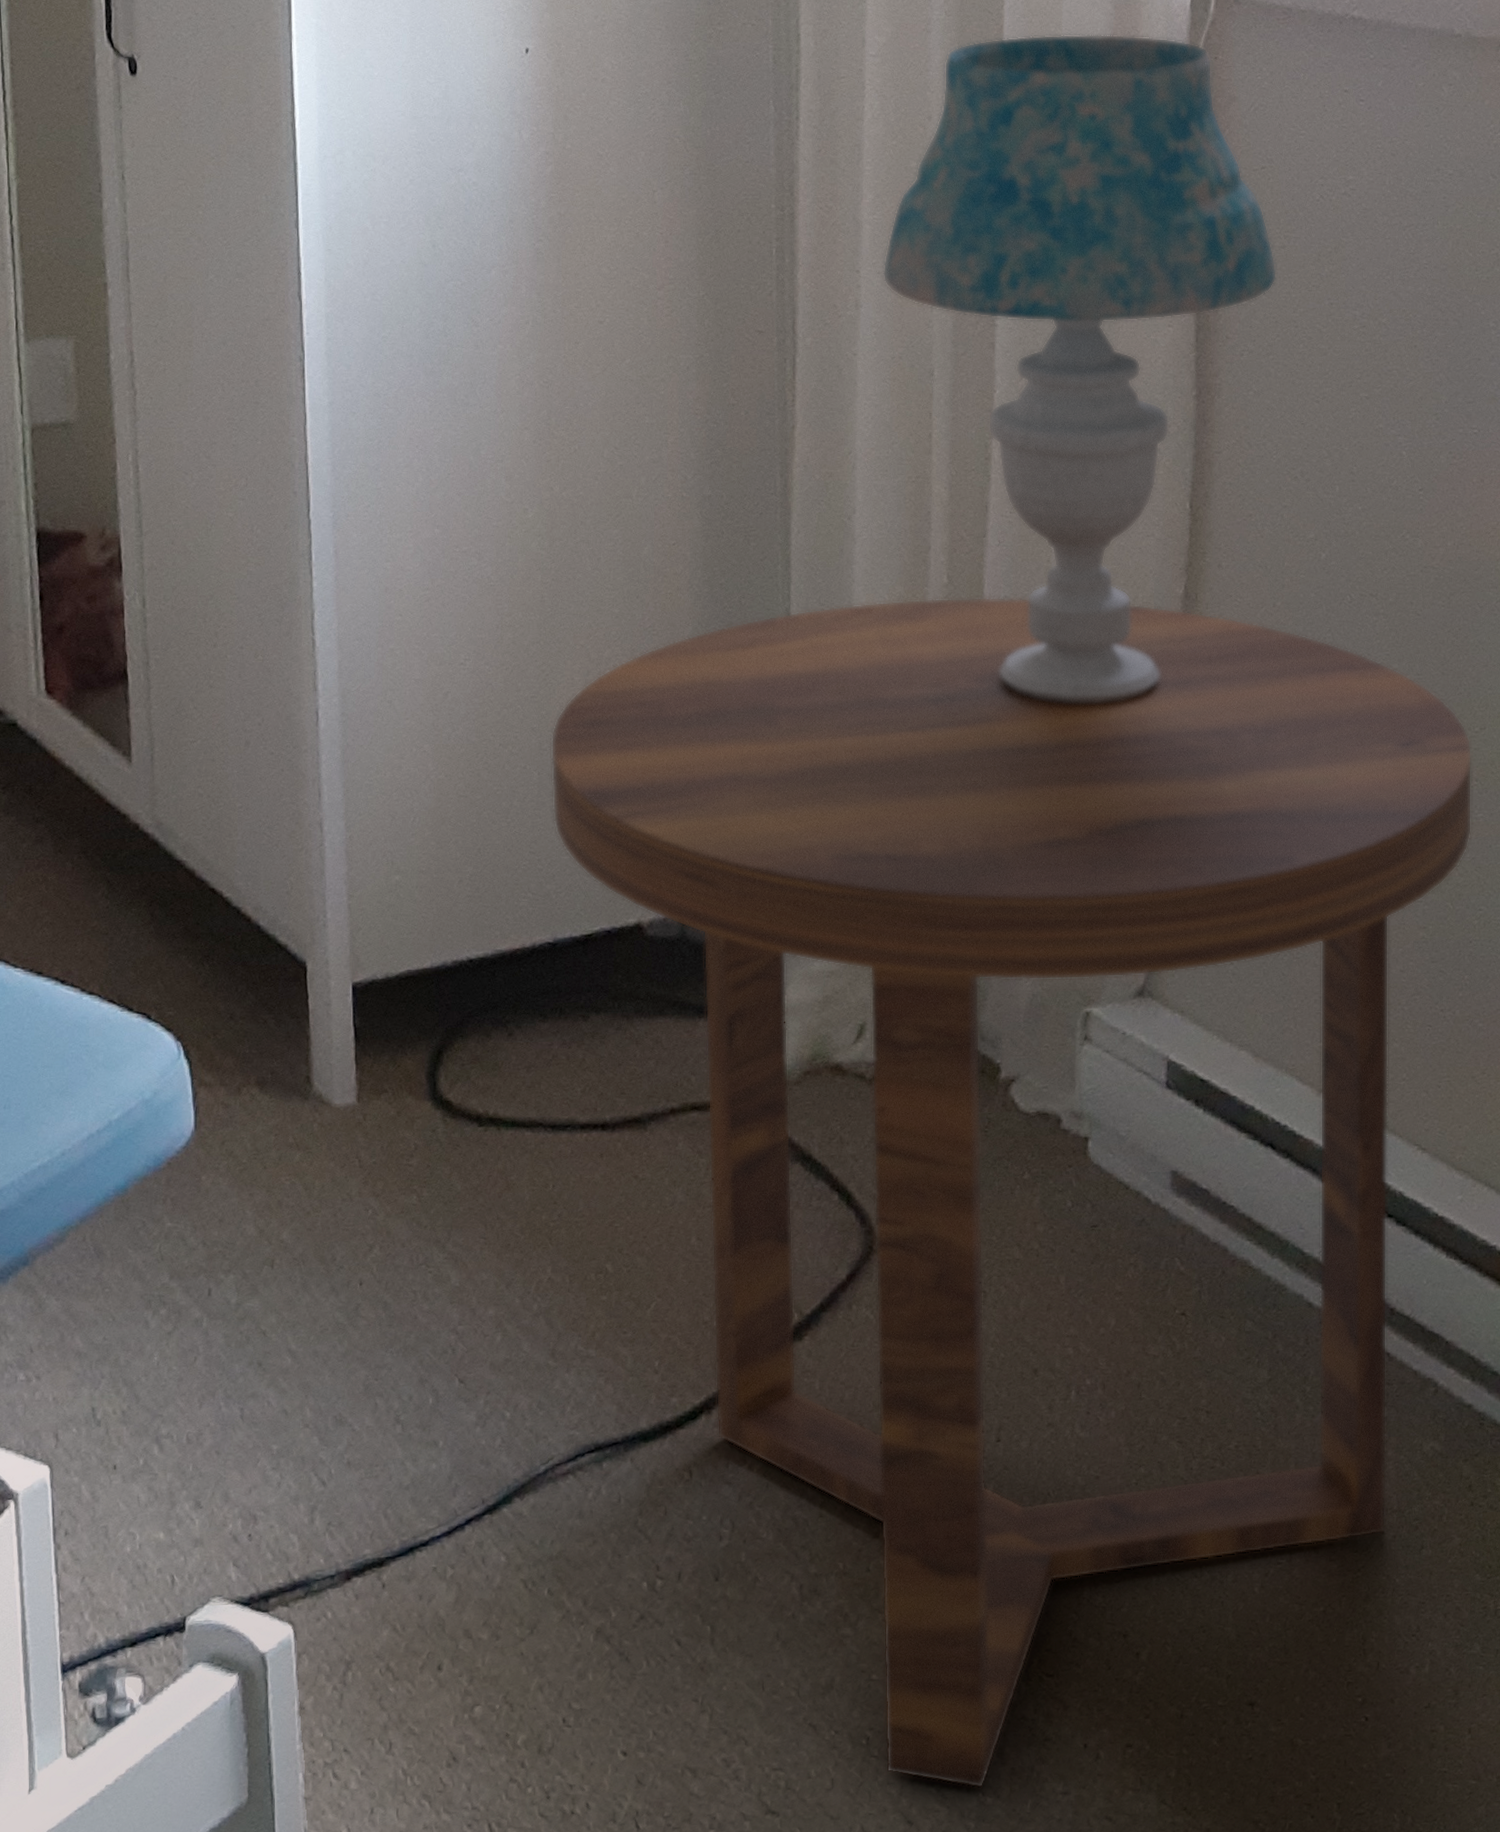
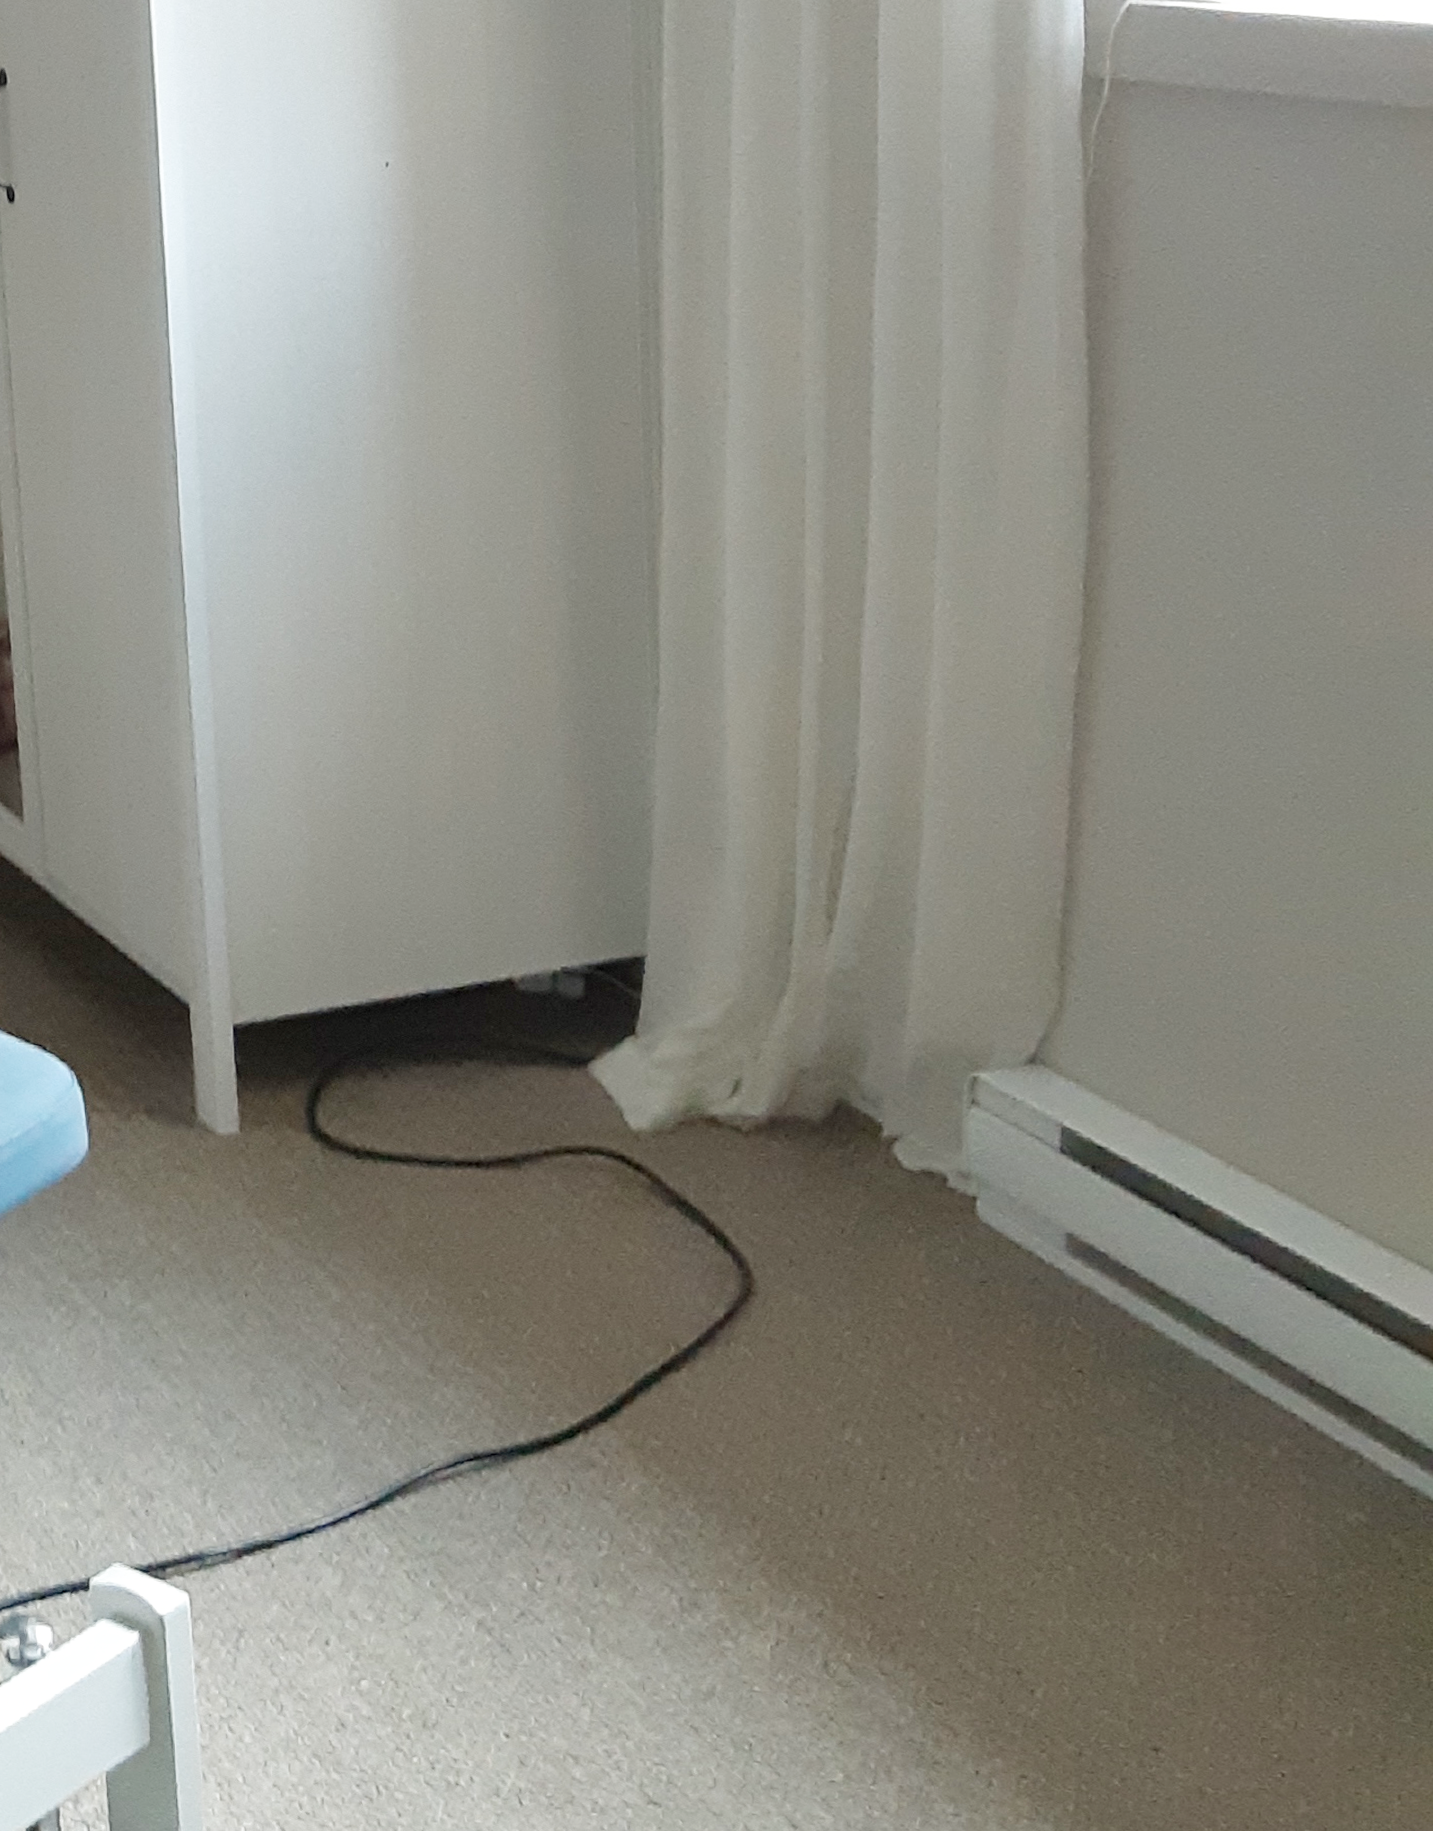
side table: present [550,597,1472,1789] -> none [420,675,1403,1802]
table lamp: present [883,34,1278,703] -> none [752,122,1180,778]

